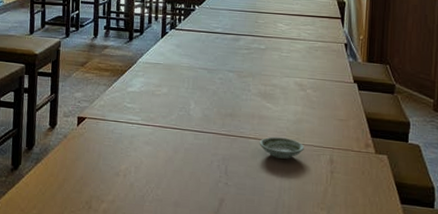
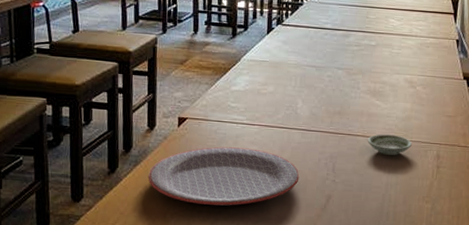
plate: none [47,146,193,206] -> present [148,146,300,206]

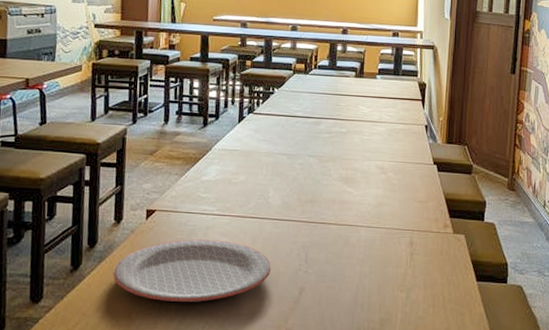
saucer: present [367,134,412,156] -> none [340,221,385,243]

